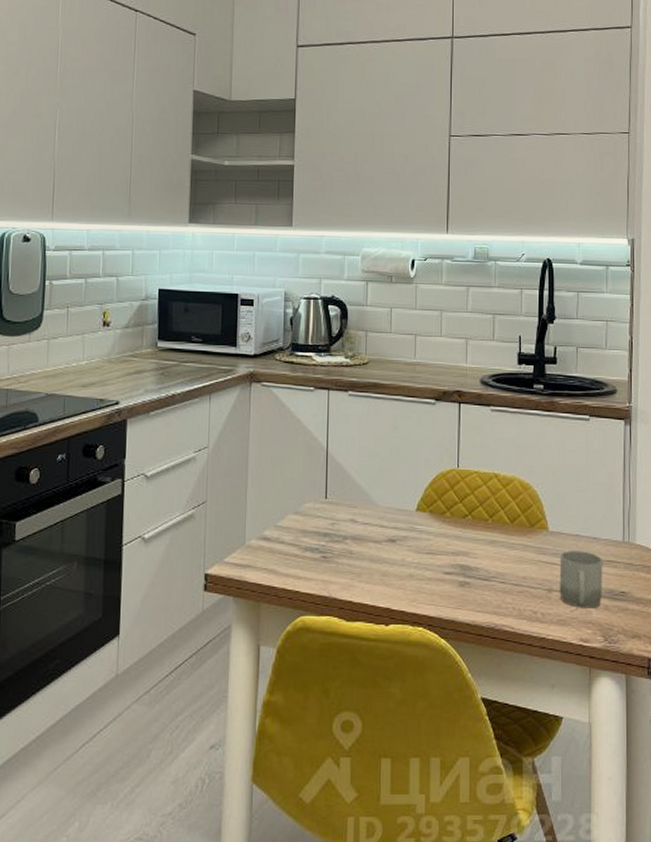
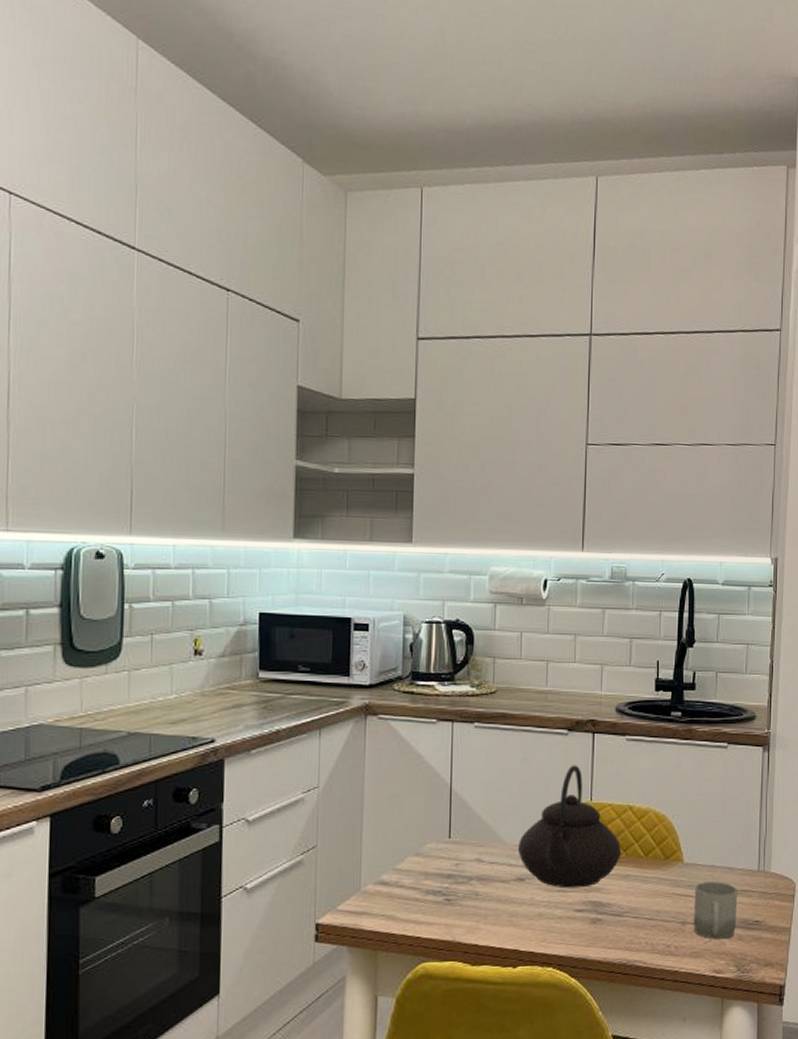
teapot: none [389,433,488,551] -> present [517,765,622,888]

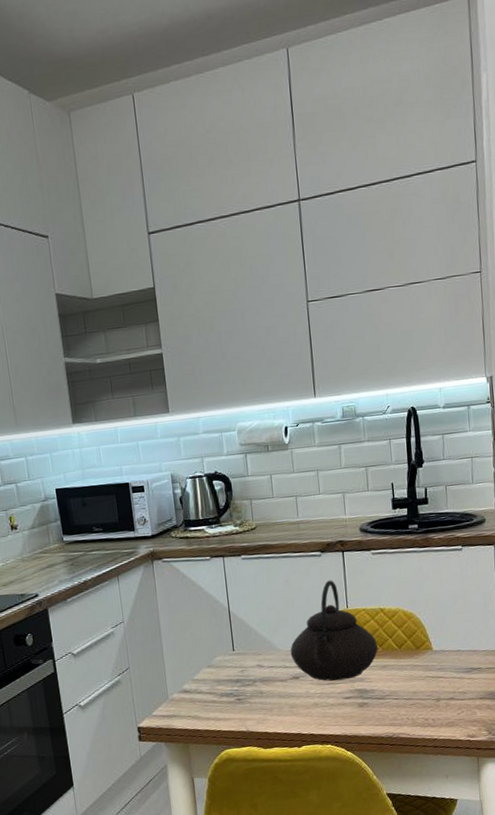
cup: present [693,881,738,939] -> none [444,663,484,711]

